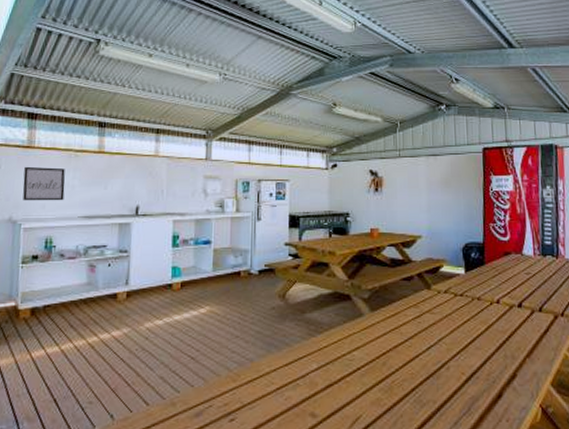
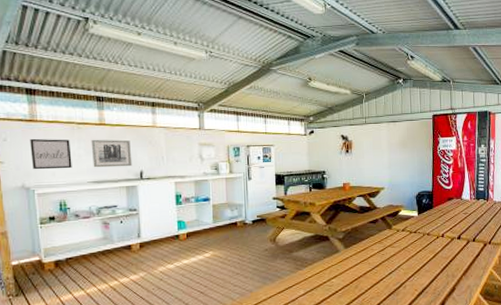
wall art: none [86,168,129,201] -> present [91,139,133,168]

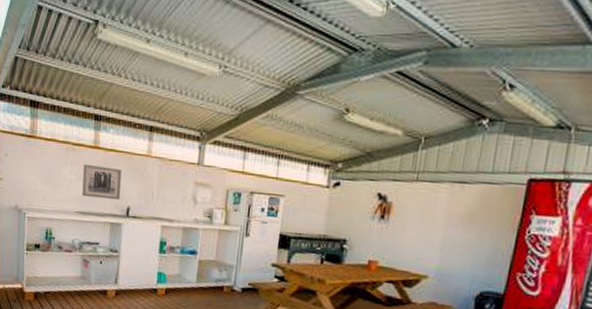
wall art: present [30,138,72,170] -> none [26,156,64,194]

